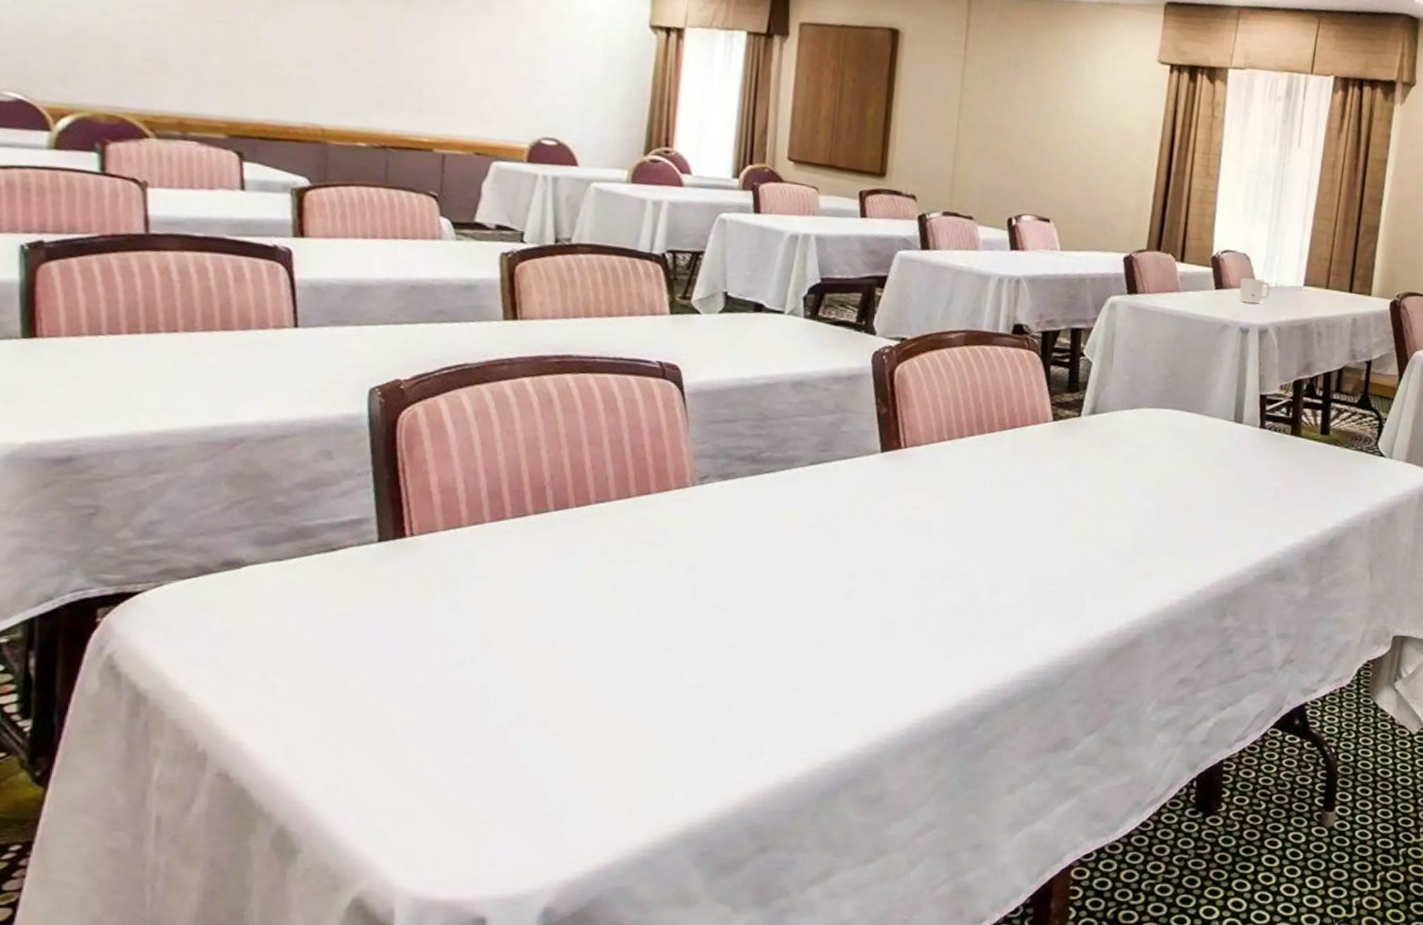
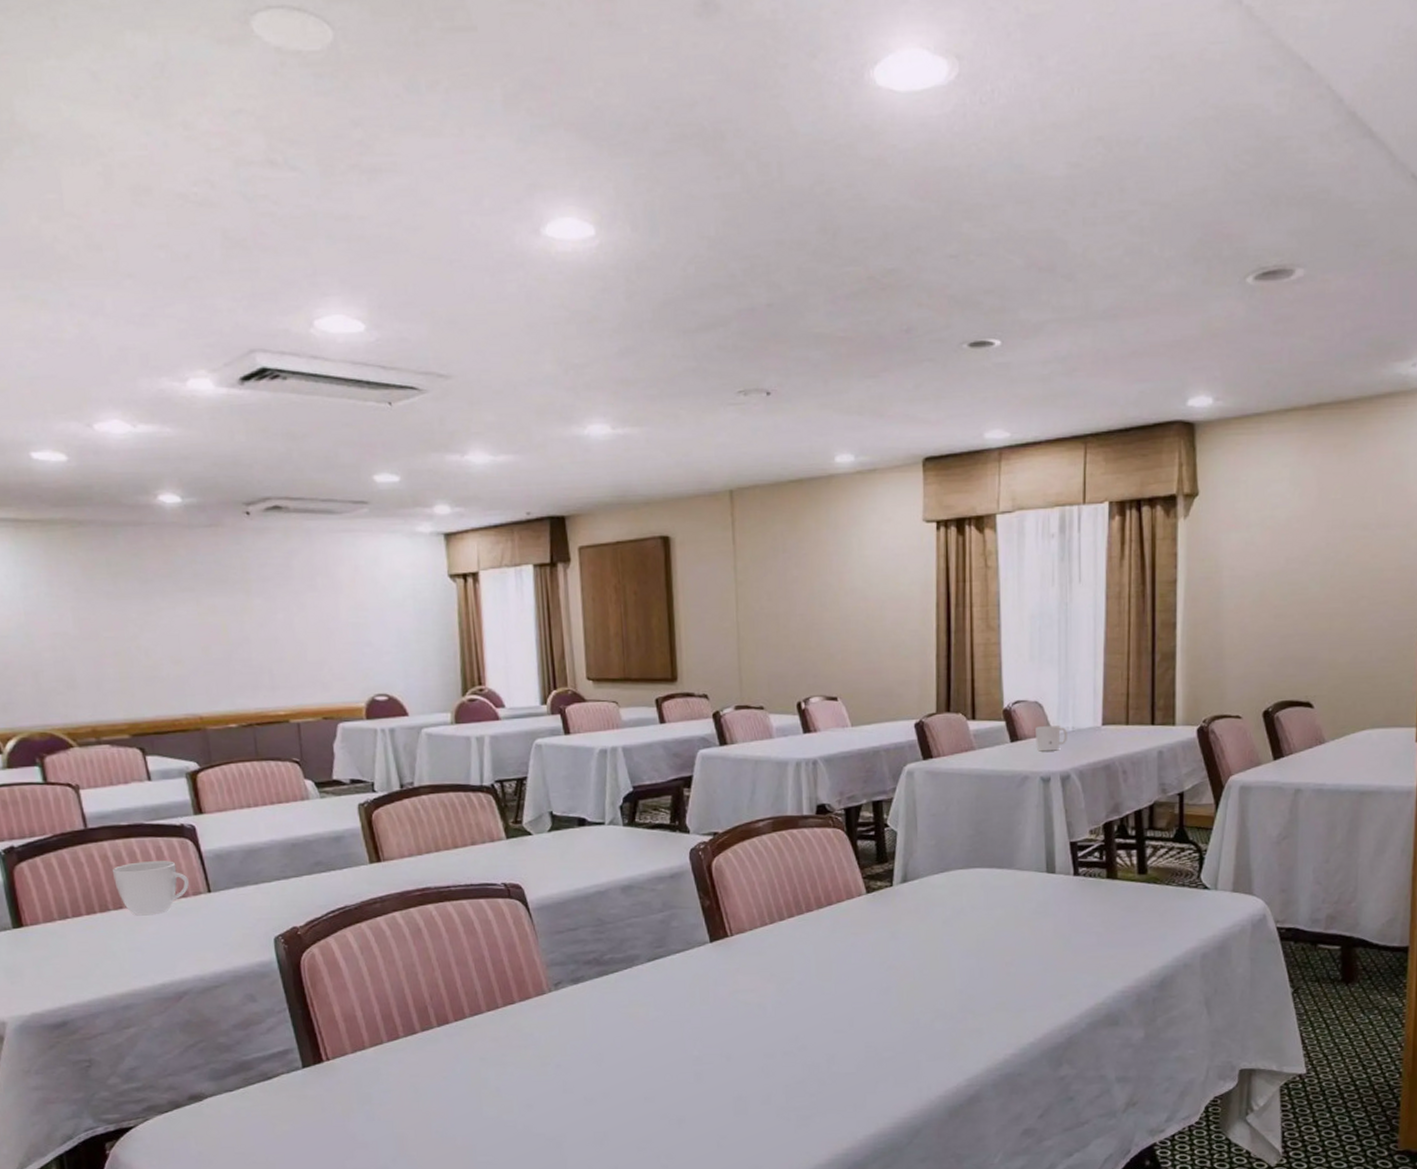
cup: none [171,281,273,345] -> present [112,860,190,916]

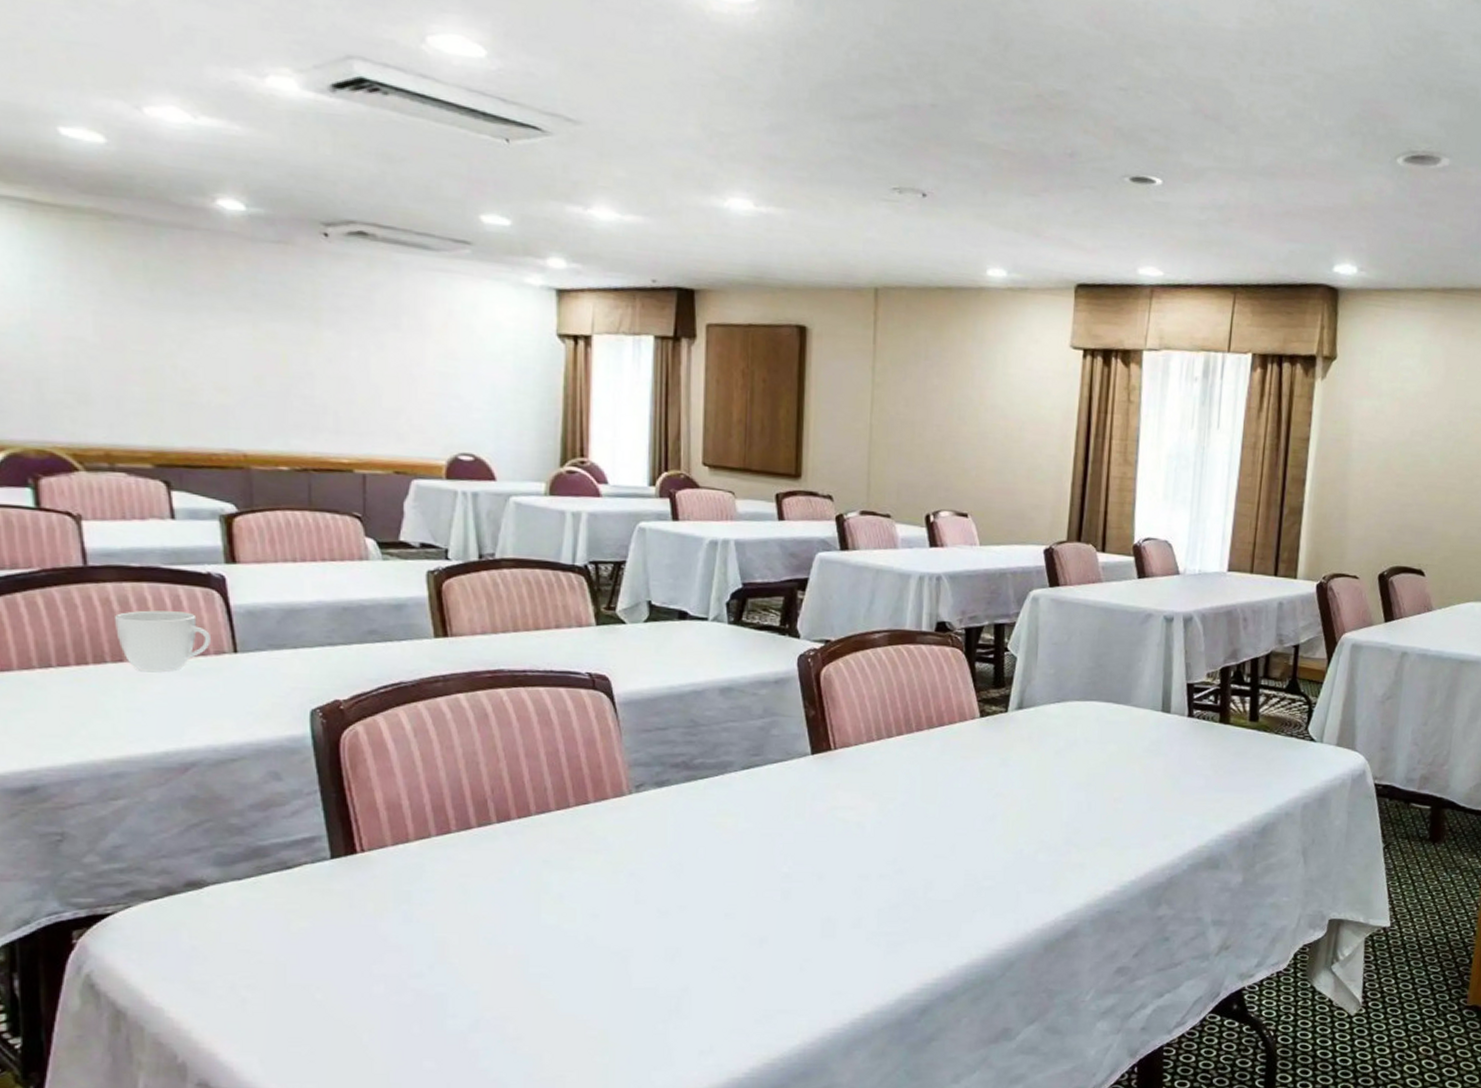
mug: present [1036,726,1067,752] -> none [1162,566,1194,592]

